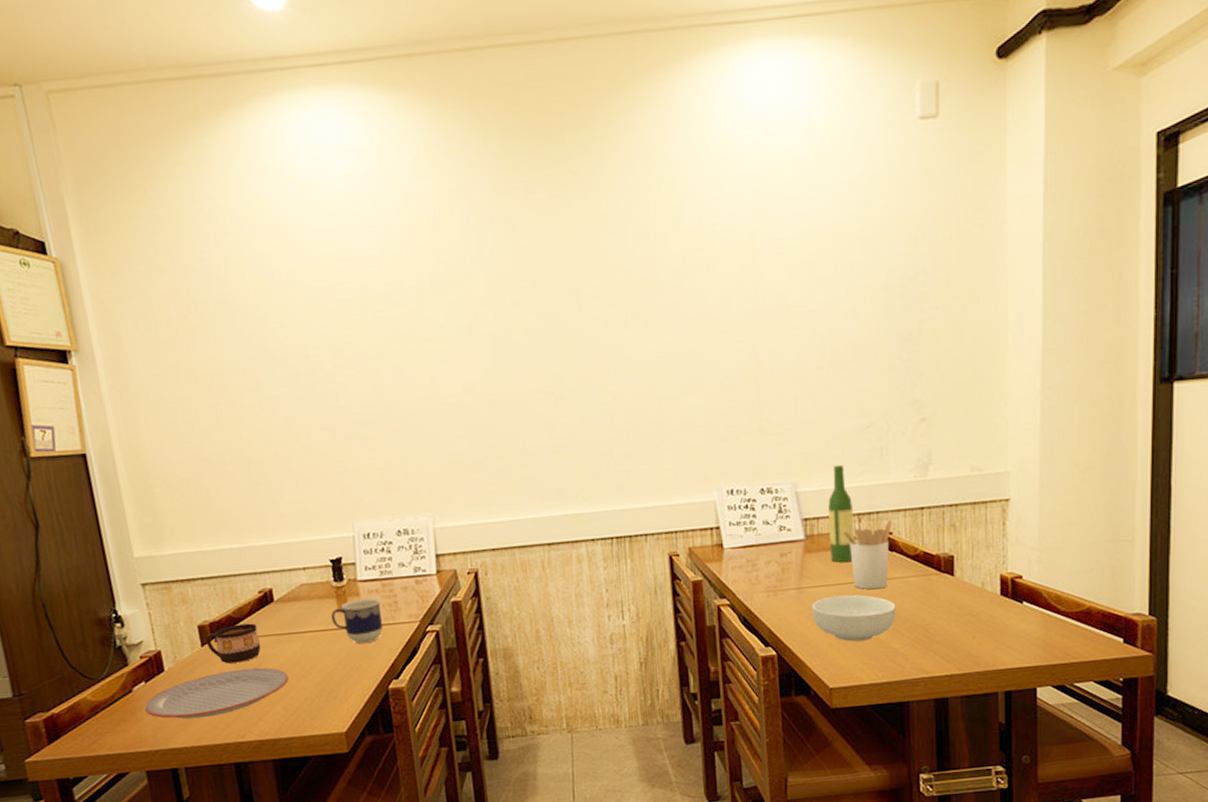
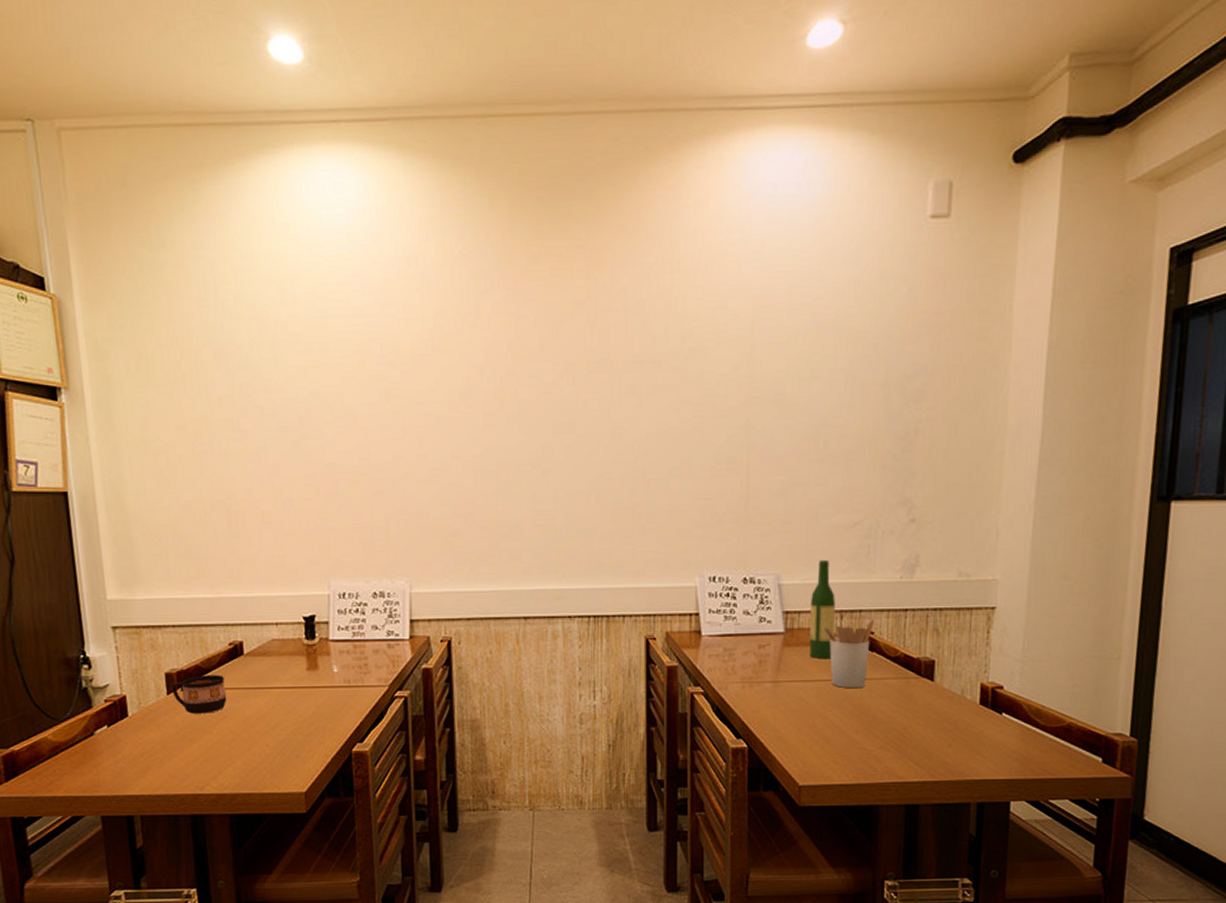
plate: present [144,667,289,719] -> none [105,720,253,767]
cup: present [331,598,383,644] -> none [300,659,351,704]
cereal bowl: present [811,594,896,642] -> none [786,692,872,740]

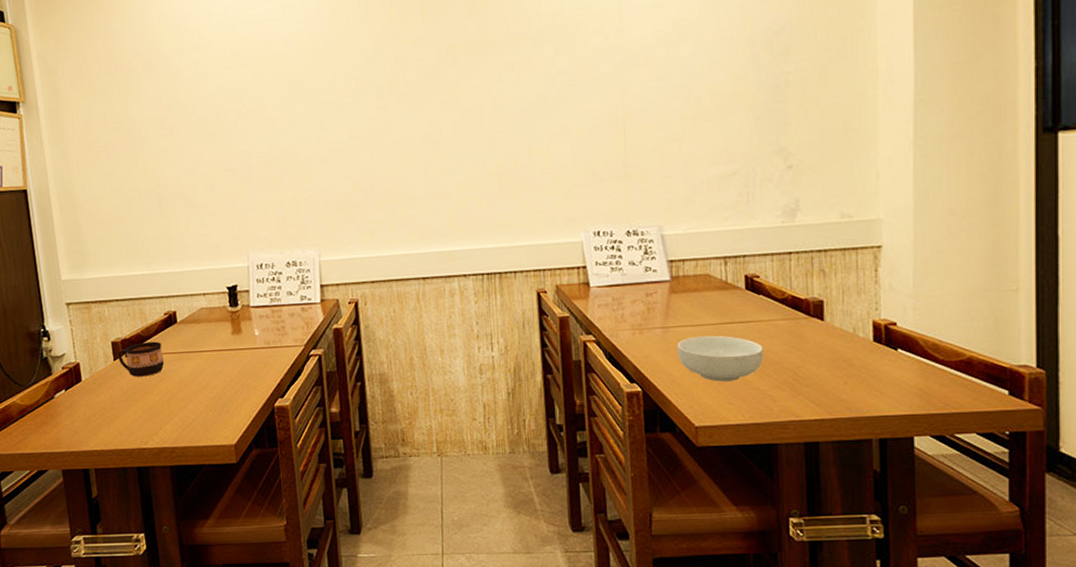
cereal bowl: none [786,692,872,740] -> present [677,335,764,382]
wine bottle: present [809,559,836,658] -> none [693,209,721,303]
utensil holder: present [823,619,874,689] -> none [708,263,759,331]

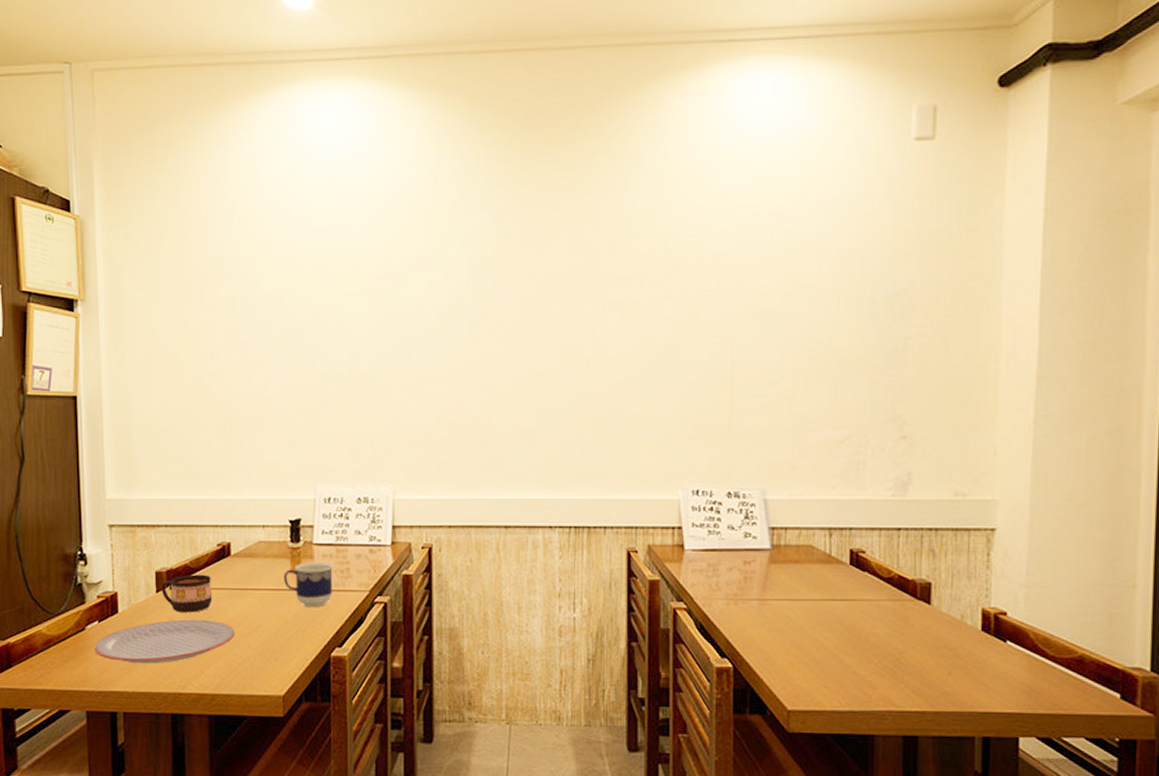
plate: none [63,381,188,425] -> present [94,619,235,664]
cup: none [226,323,271,364] -> present [284,562,333,607]
cereal bowl: present [677,335,764,382] -> none [773,612,865,663]

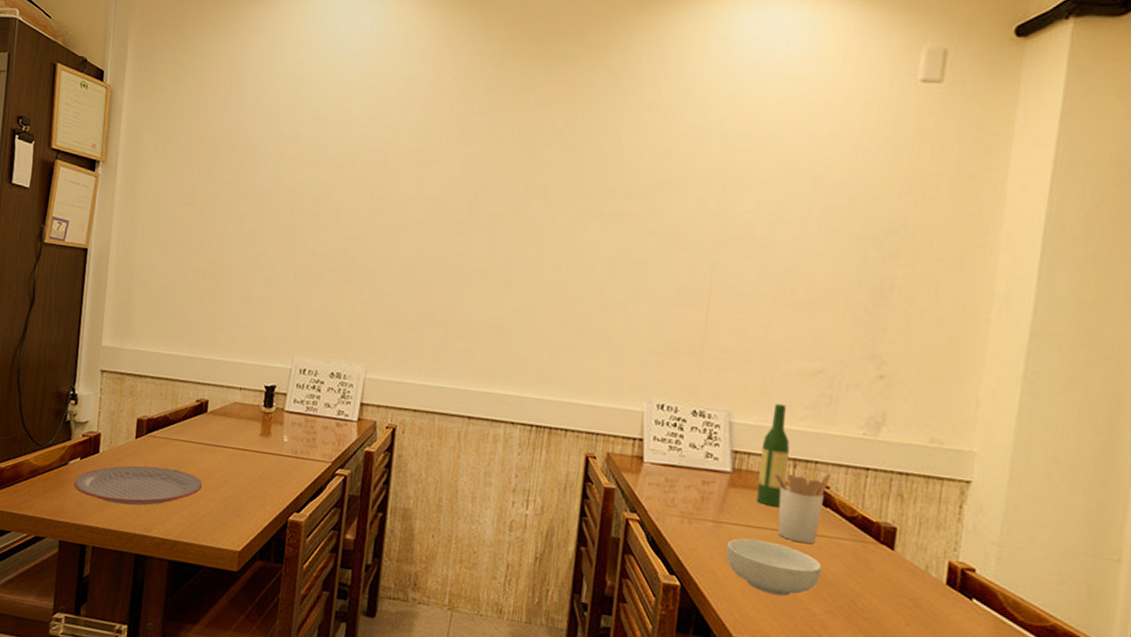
cup: present [161,574,213,613] -> none [140,425,187,462]
cup: present [284,562,333,607] -> none [253,427,300,472]
cereal bowl: none [773,612,865,663] -> present [725,538,822,596]
wine bottle: none [796,475,825,577] -> present [756,403,790,507]
utensil holder: none [811,537,865,610] -> present [773,472,831,544]

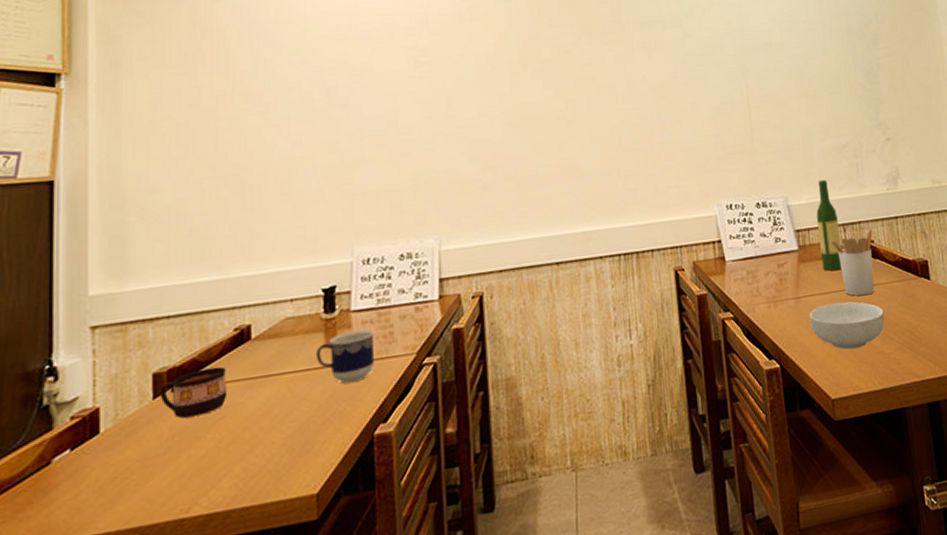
plate: present [73,465,203,506] -> none [63,419,257,496]
cup: none [140,425,187,462] -> present [160,366,228,419]
cup: none [253,427,300,472] -> present [316,329,374,384]

